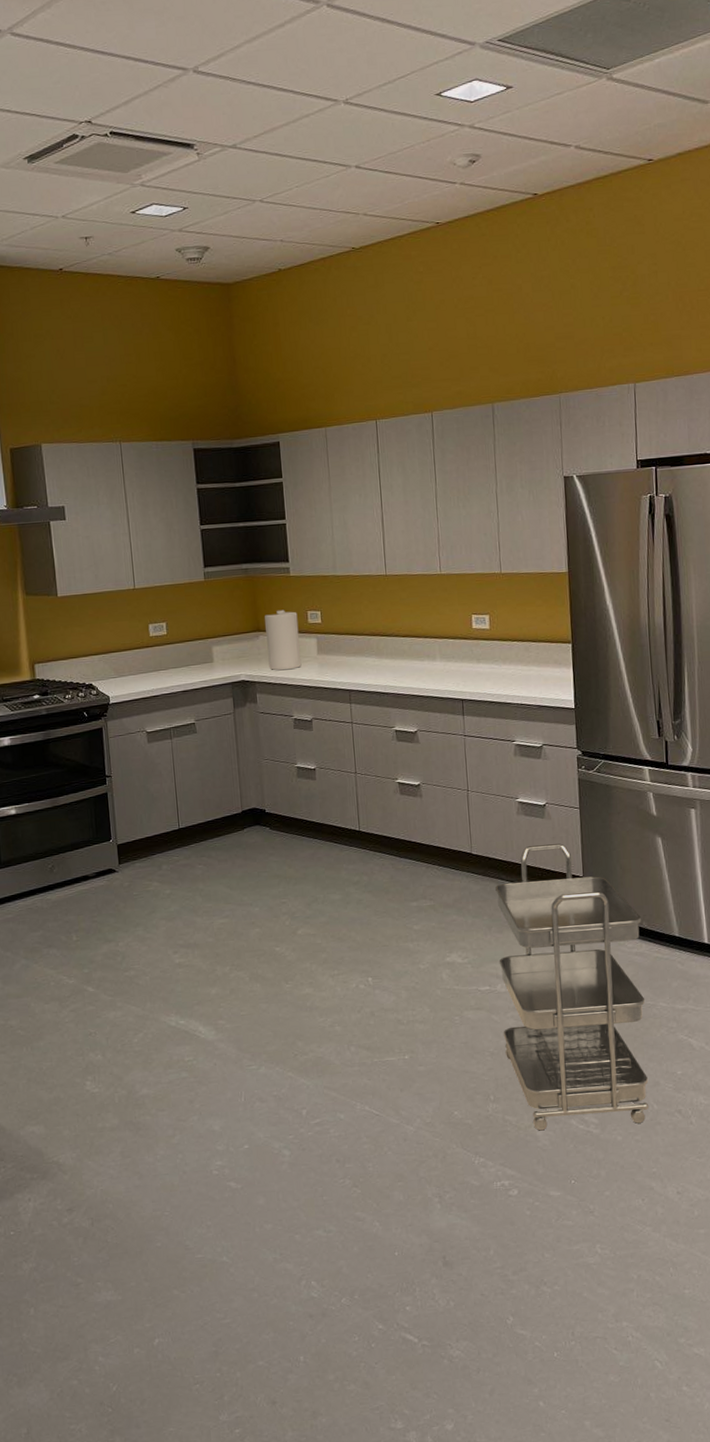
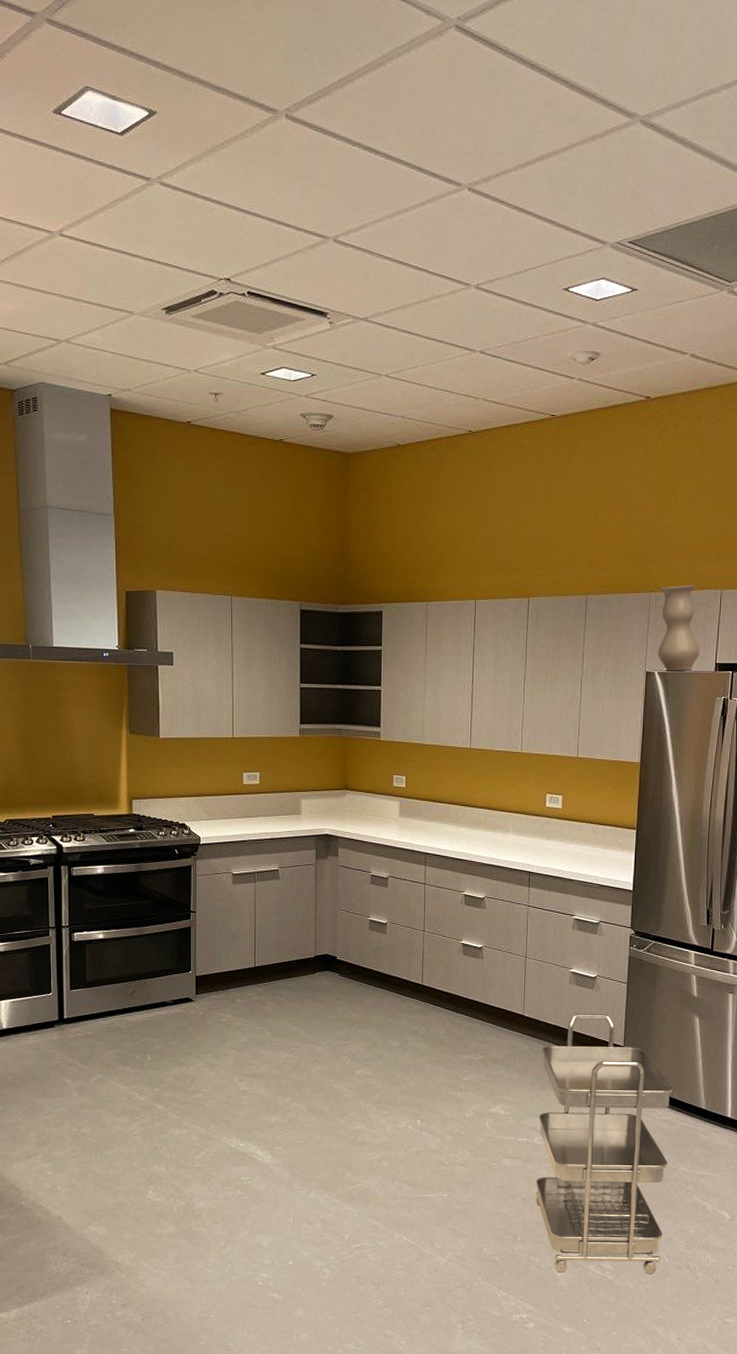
paper towel holder: present [265,609,302,671] -> none [353,771,384,829]
vase: none [568,381,619,474] -> present [658,585,700,671]

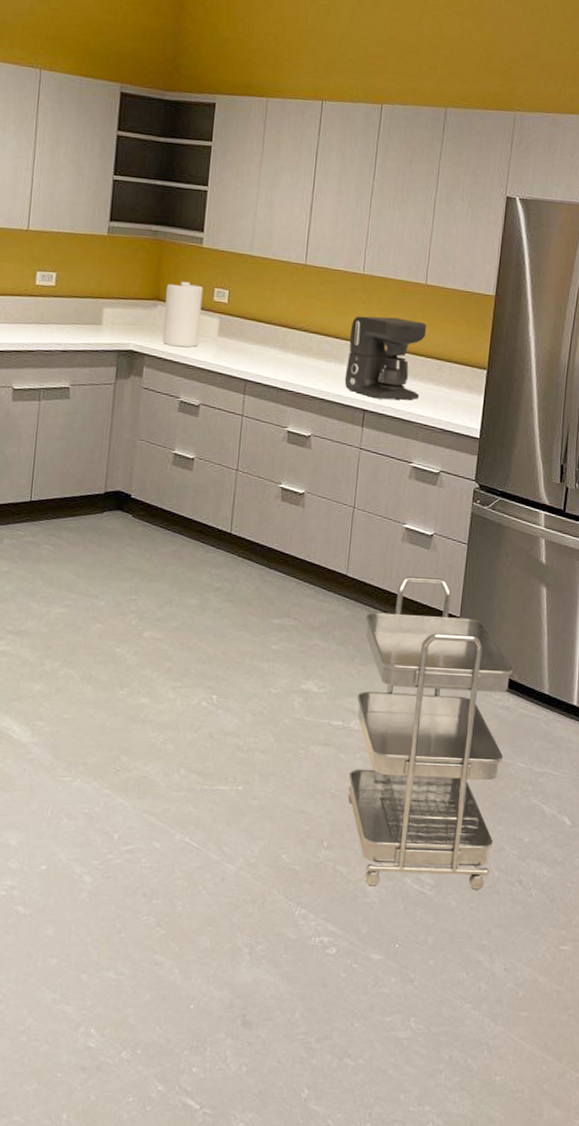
paper towel holder: none [353,771,384,829] -> present [162,281,203,348]
coffee maker: none [511,789,581,862] -> present [344,316,427,400]
vase: present [658,585,700,671] -> none [520,107,566,200]

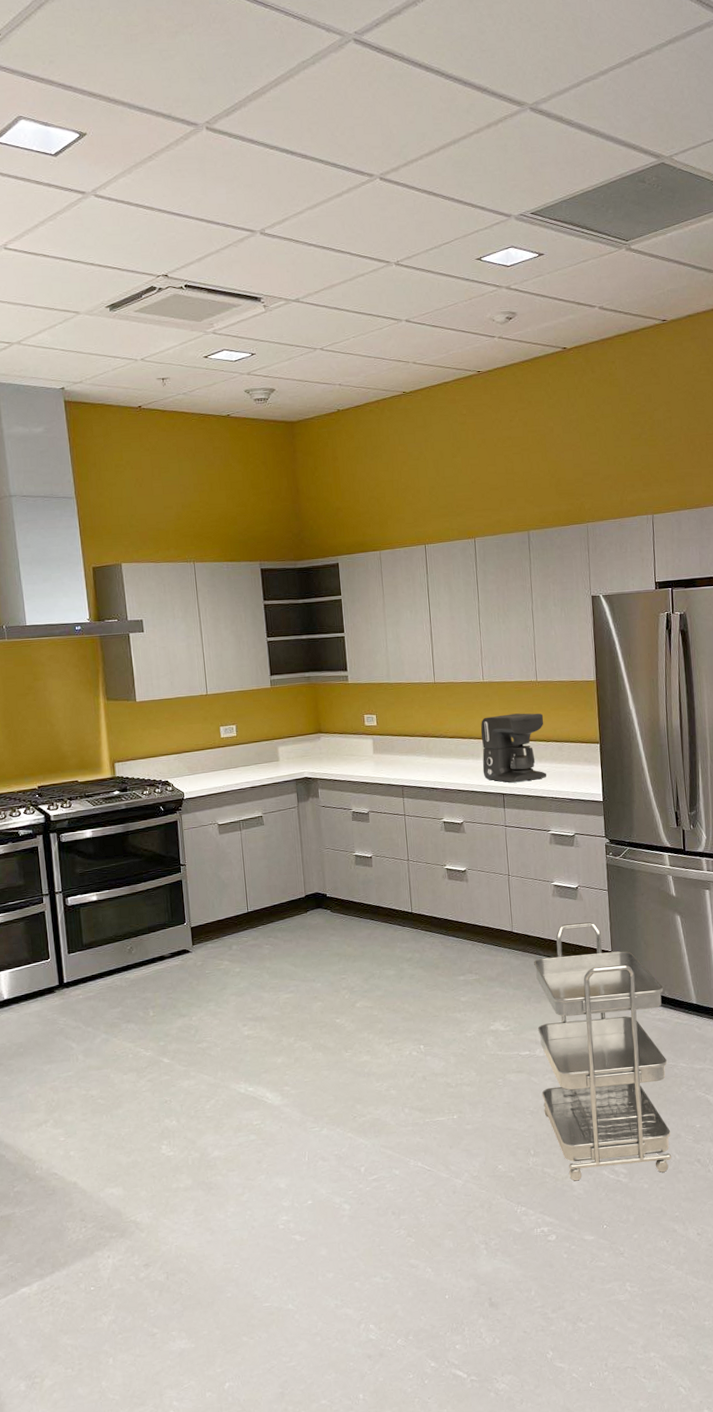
paper towel holder: present [162,281,203,348] -> none [326,713,359,769]

